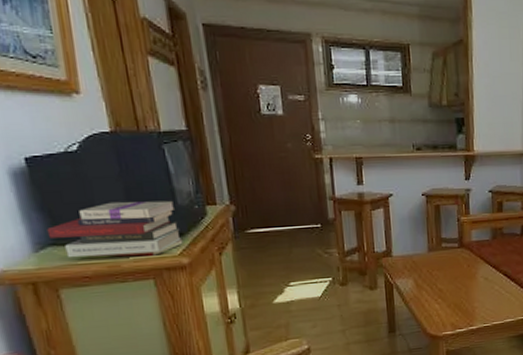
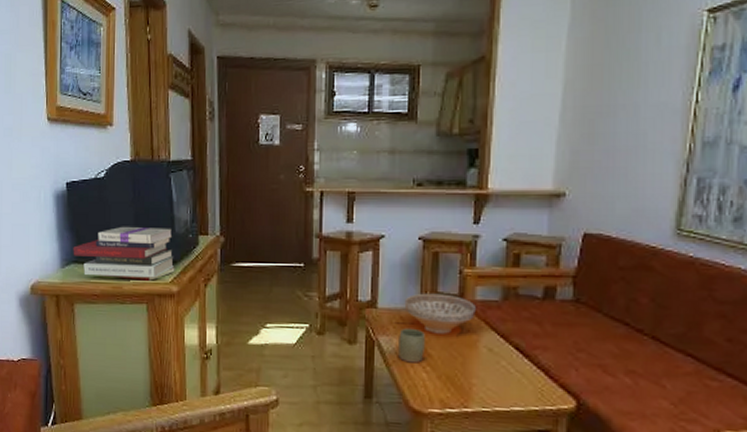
mug: none [413,269,436,298] -> present [398,328,426,363]
decorative bowl: none [415,238,473,272] -> present [404,293,476,334]

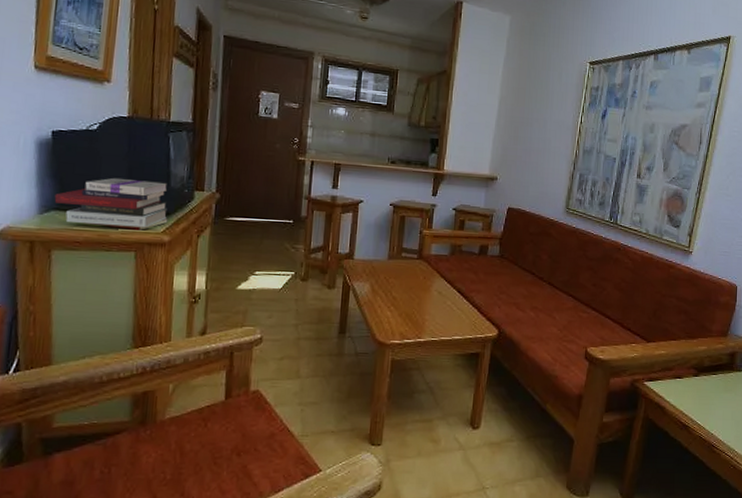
mug: present [398,328,426,363] -> none [369,275,392,304]
decorative bowl: present [404,293,476,334] -> none [376,248,431,281]

